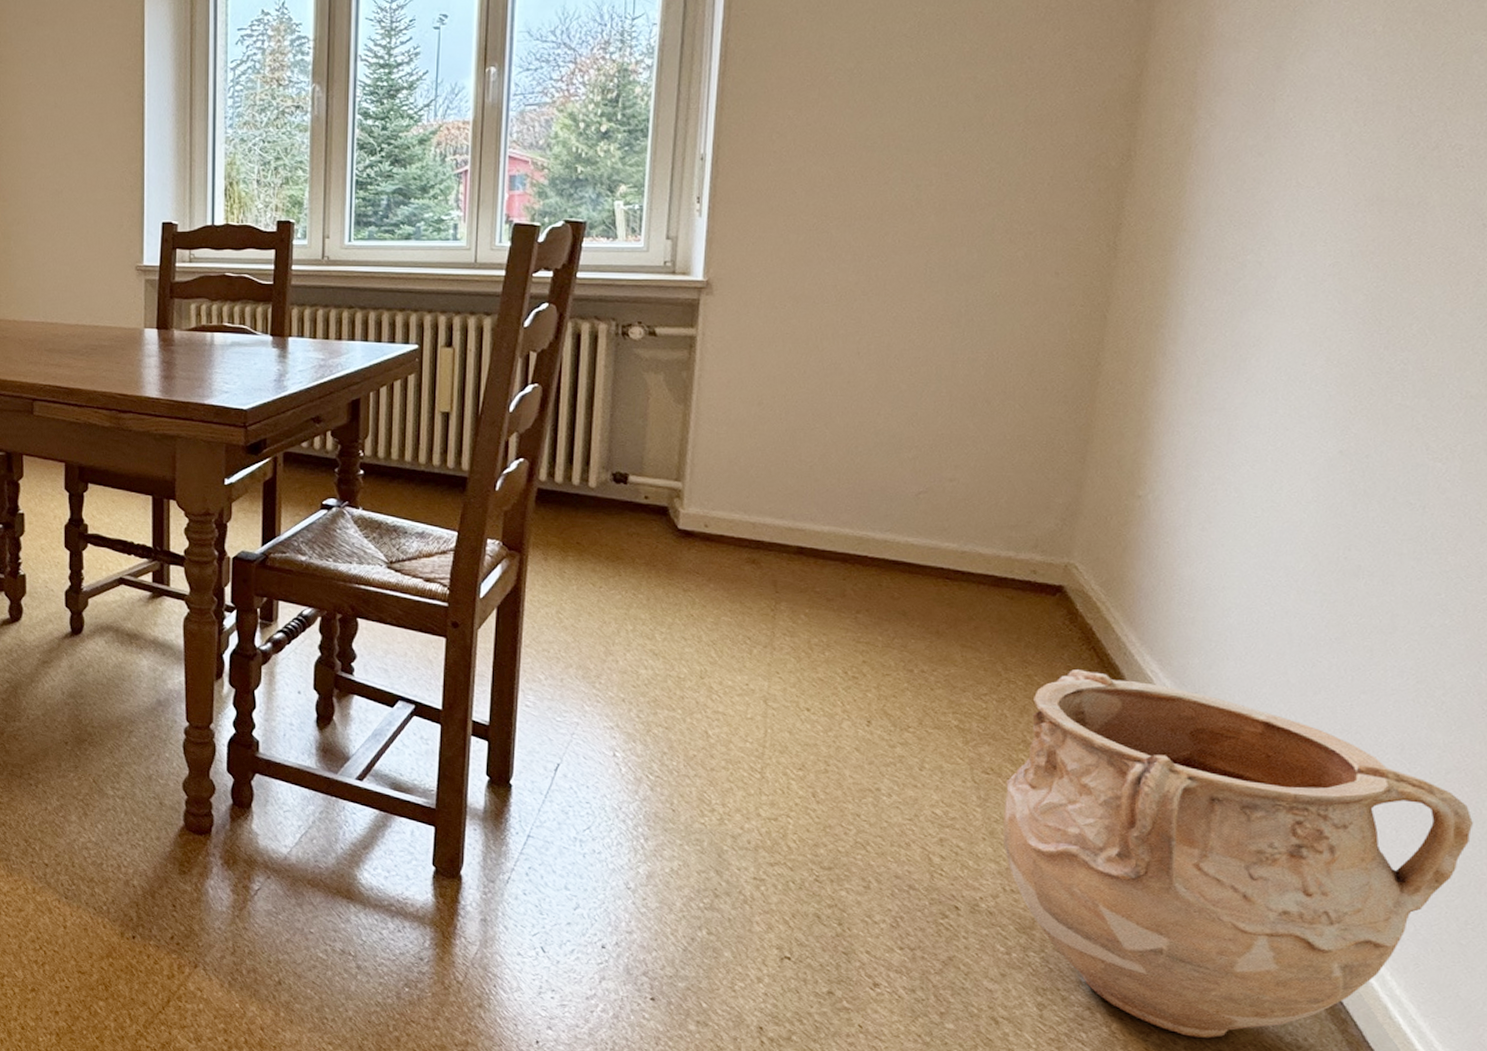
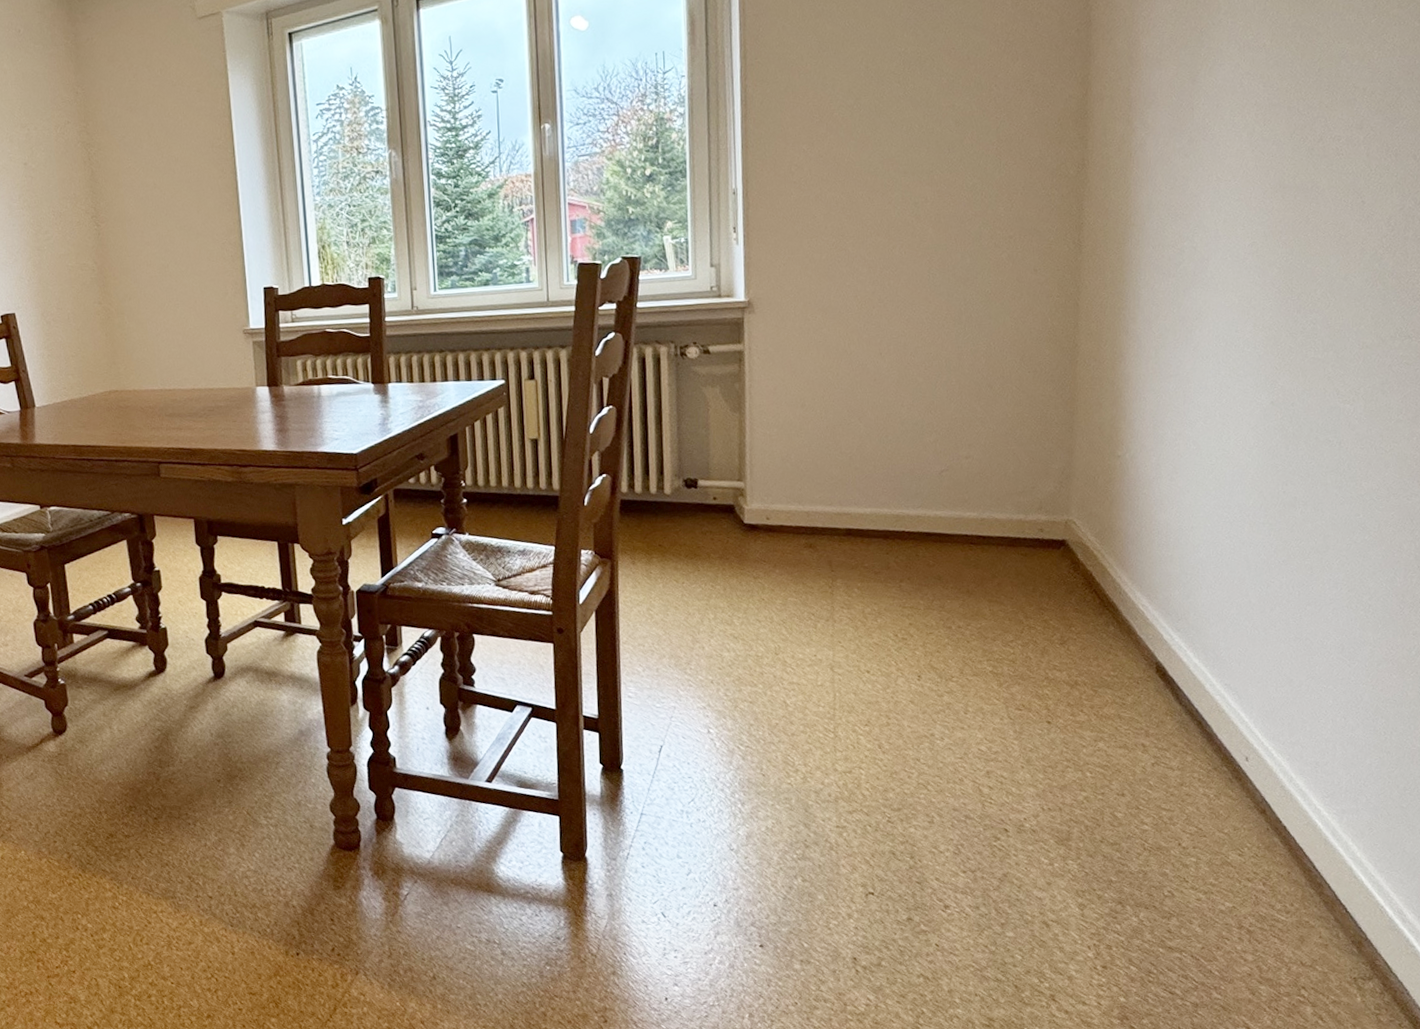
vase: present [1003,669,1473,1038] -> none [1036,611,1402,916]

